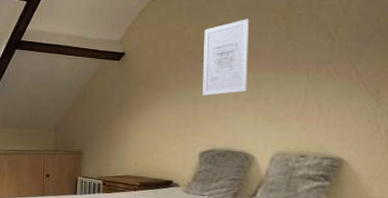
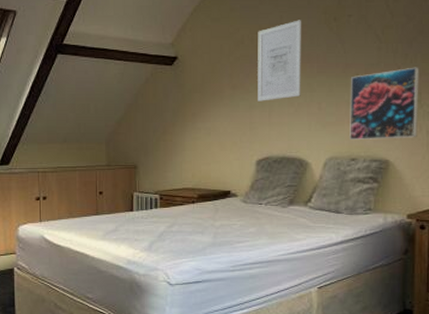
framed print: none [299,65,377,137] -> present [350,67,419,141]

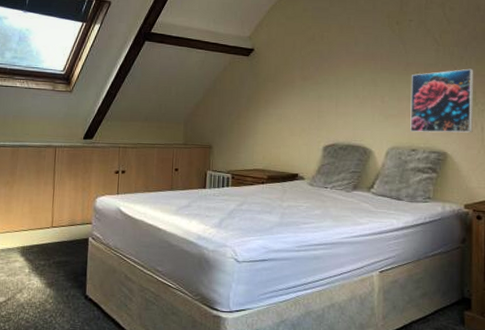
wall art: present [258,20,302,101] -> none [326,22,368,93]

